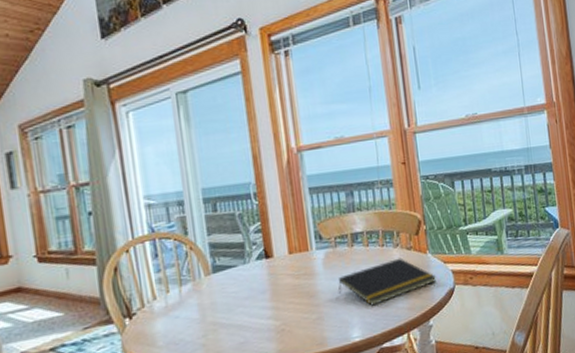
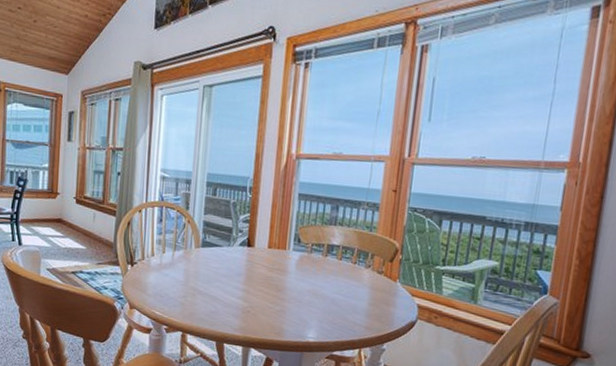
notepad: present [338,258,437,306] -> none [305,278,401,315]

